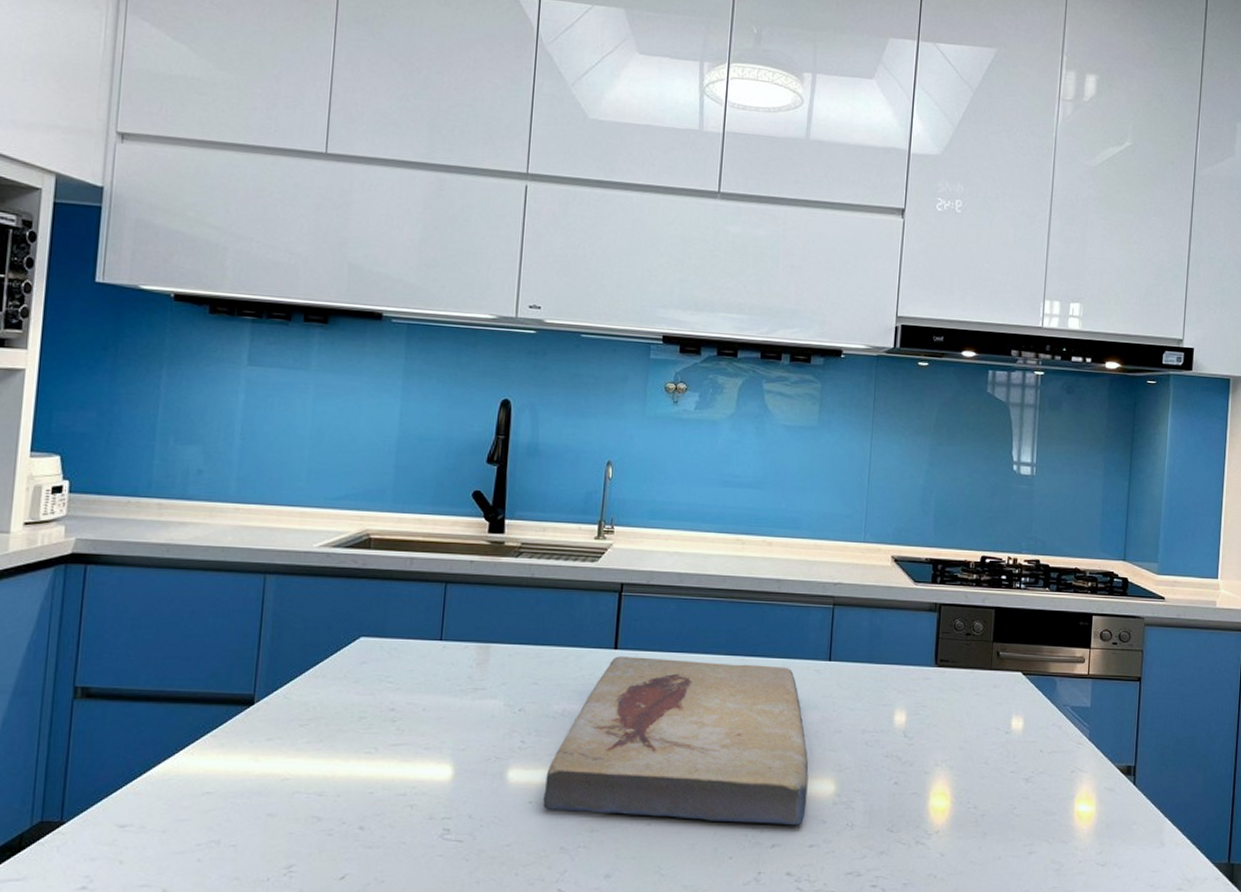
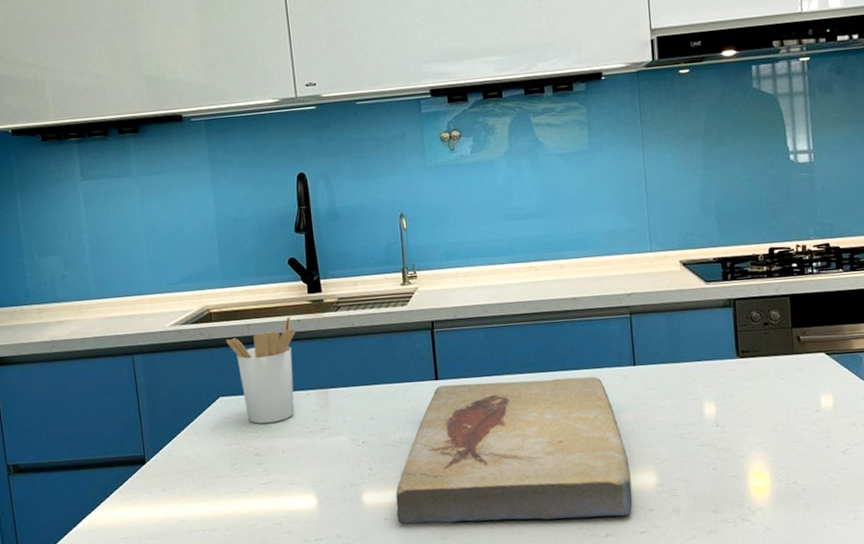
utensil holder: none [382,554,466,674] -> present [226,315,296,424]

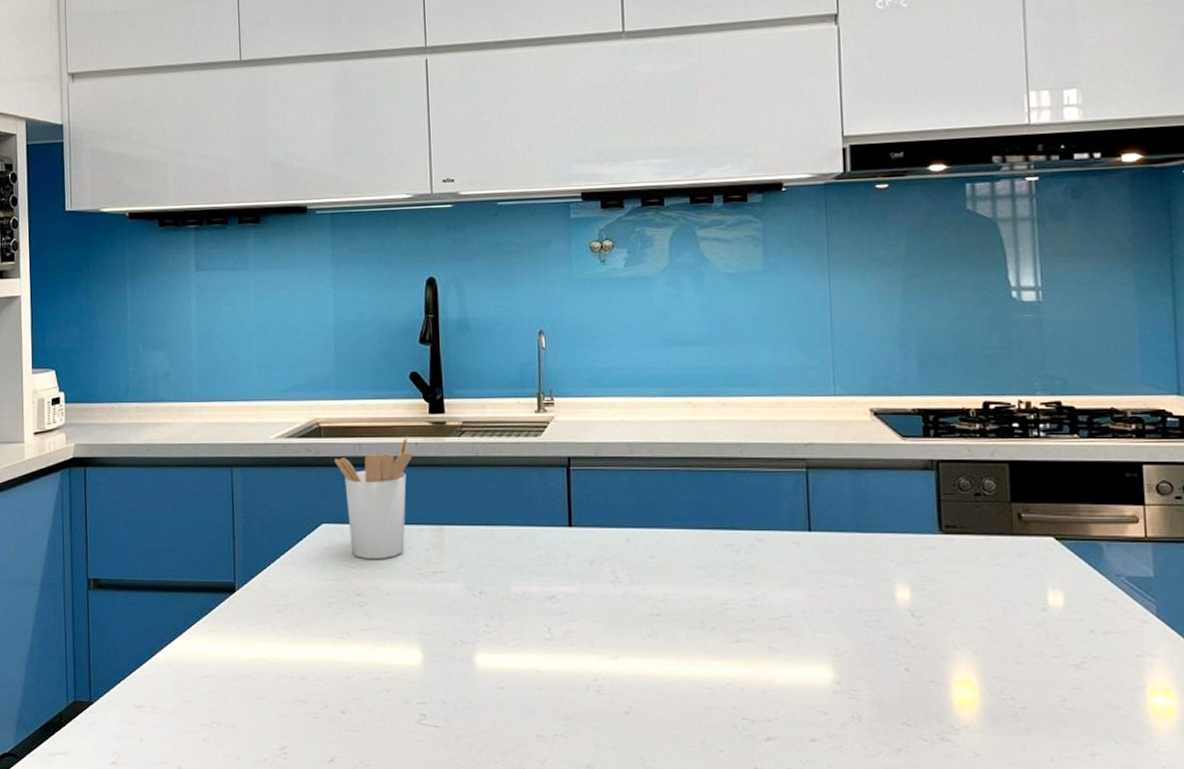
fish fossil: present [396,376,633,524] -> none [514,534,802,717]

